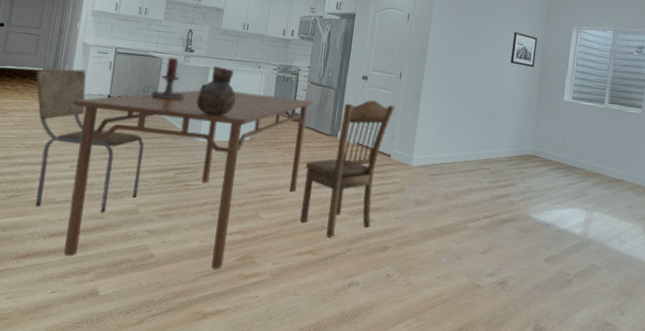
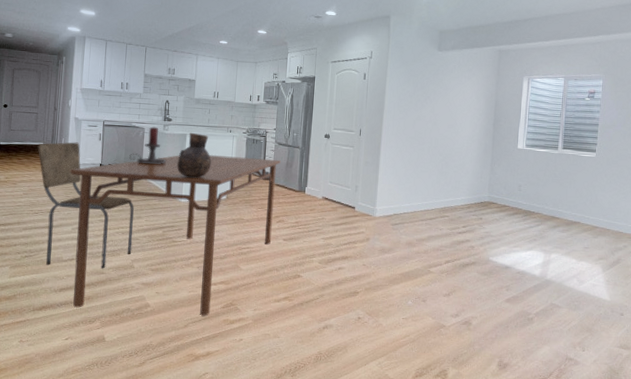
dining chair: present [299,100,395,237] -> none [275,157,357,285]
wall art: present [510,31,538,68] -> none [464,84,489,119]

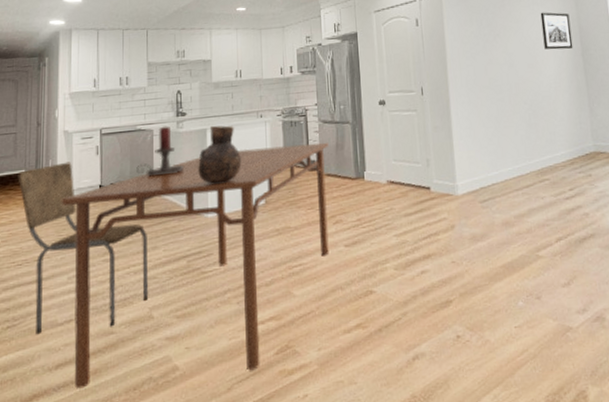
wall art: none [464,84,489,119] -> present [540,12,573,50]

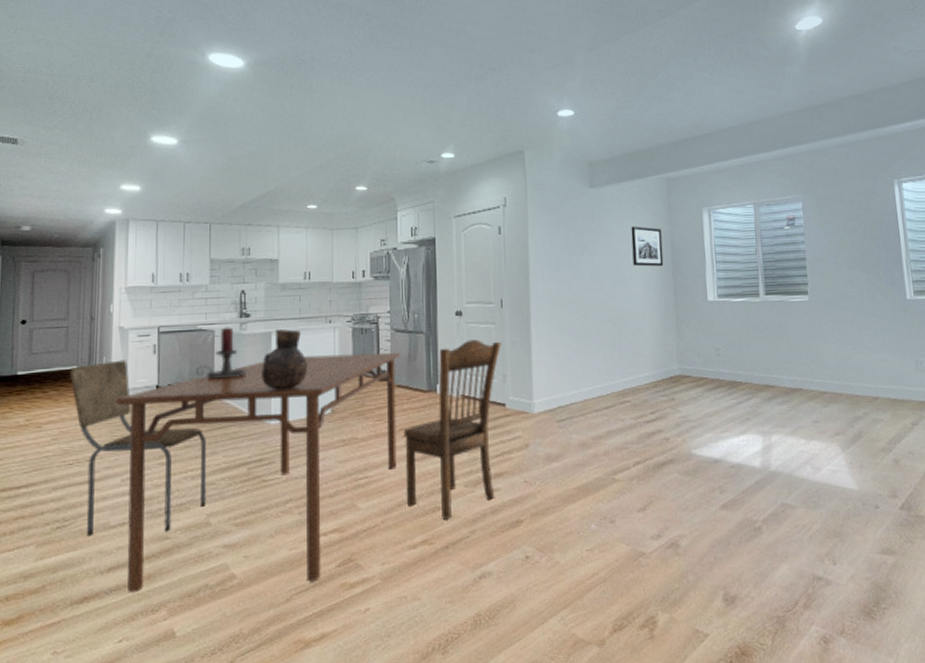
dining chair: none [334,127,424,303] -> present [403,339,501,519]

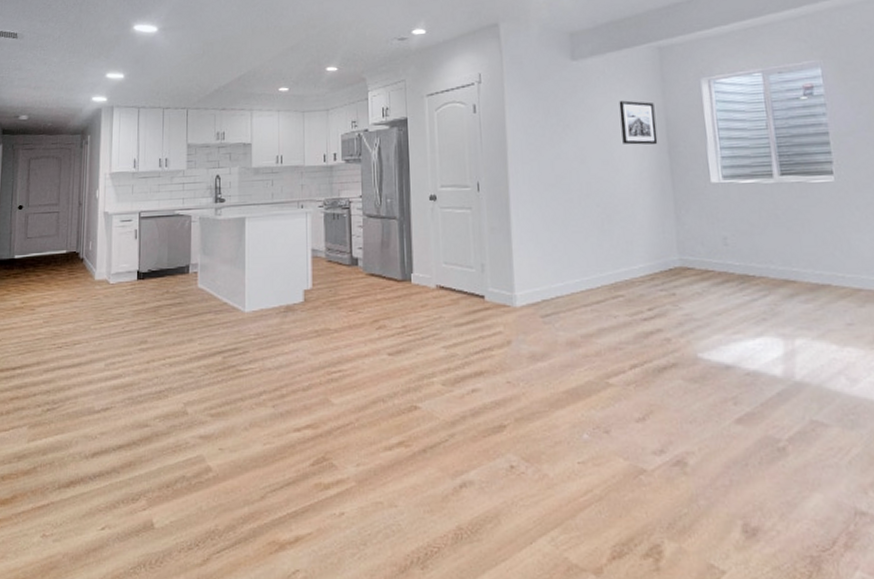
dining chair: present [69,360,207,537] -> none [59,244,184,420]
dining table: present [115,352,400,593] -> none [100,238,373,480]
candle holder: present [196,327,246,379] -> none [174,212,221,265]
vase: present [262,328,308,390] -> none [236,214,280,277]
dining chair: present [403,339,501,519] -> none [377,226,479,420]

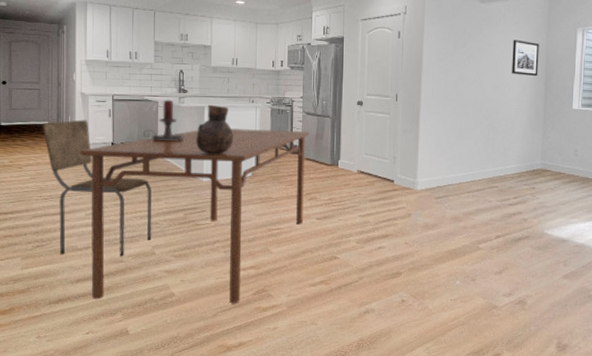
dining chair: none [59,244,184,420] -> present [42,119,152,257]
dining table: none [100,238,373,480] -> present [79,129,310,304]
candle holder: none [174,212,221,265] -> present [143,99,184,142]
vase: none [236,214,280,277] -> present [196,104,234,154]

